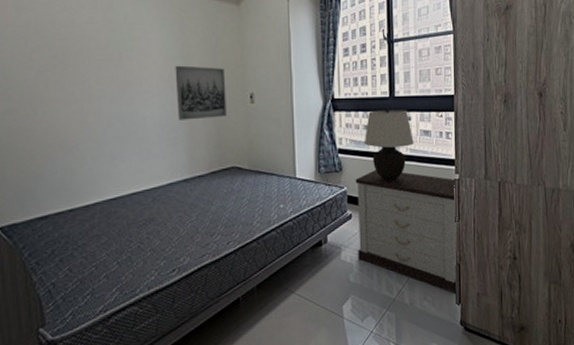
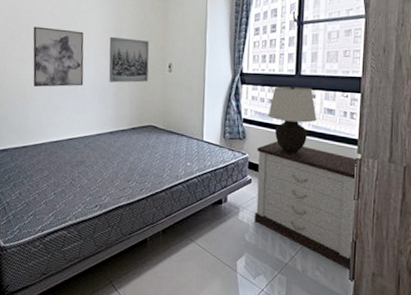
wall art: none [71,57,146,134] -> present [33,26,84,88]

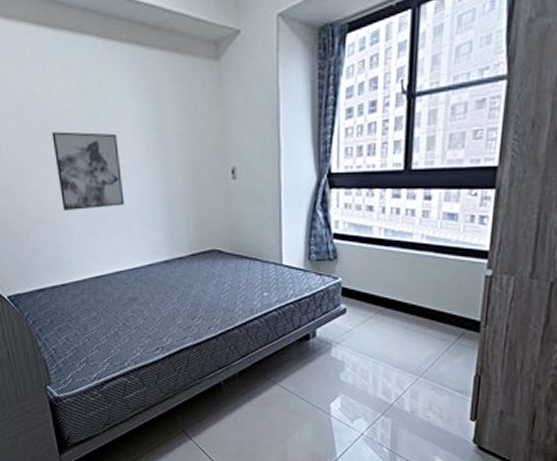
wall art: present [109,36,149,83] -> none [151,137,207,198]
nightstand: present [255,141,357,270] -> none [351,260,486,409]
table lamp: present [267,86,317,154] -> none [366,186,433,274]

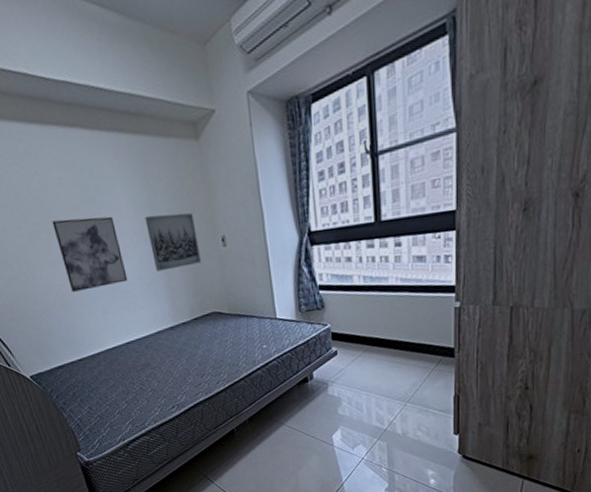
wall art: none [151,137,207,198] -> present [145,213,202,272]

